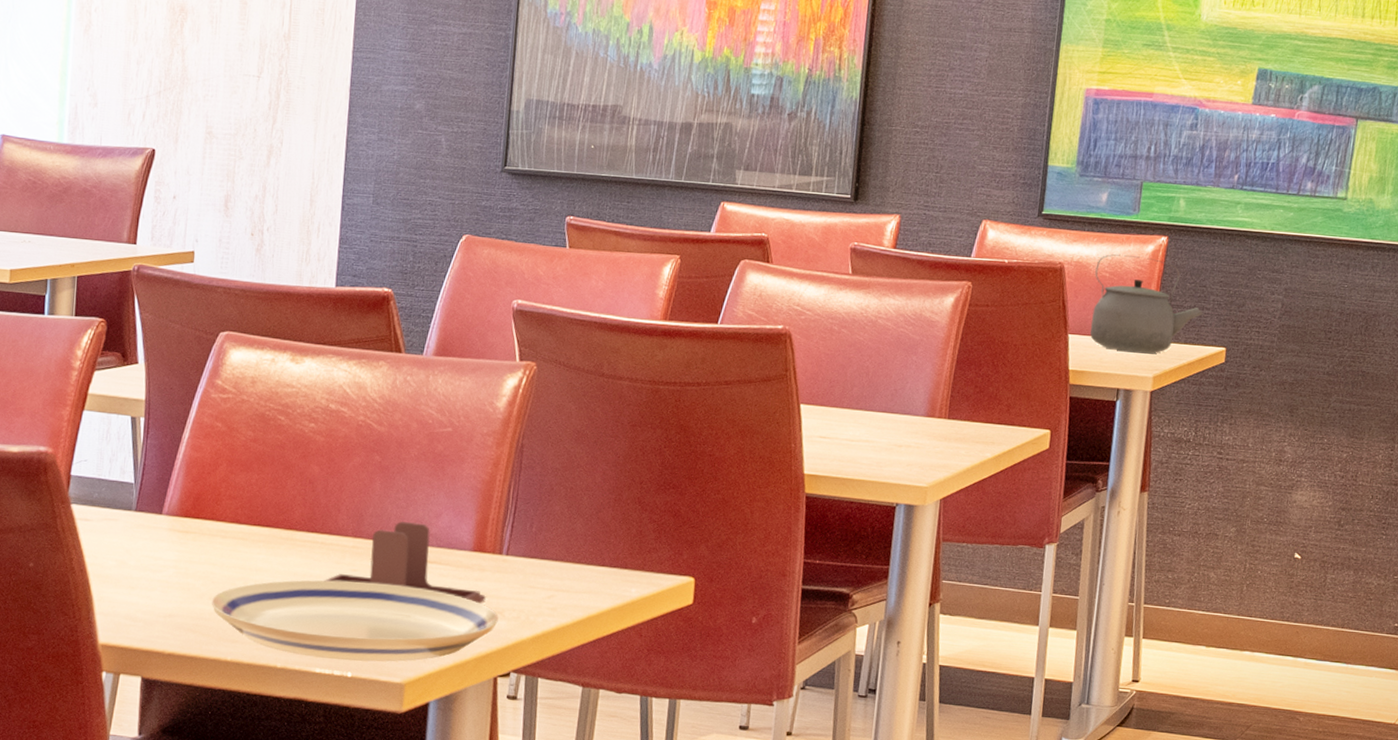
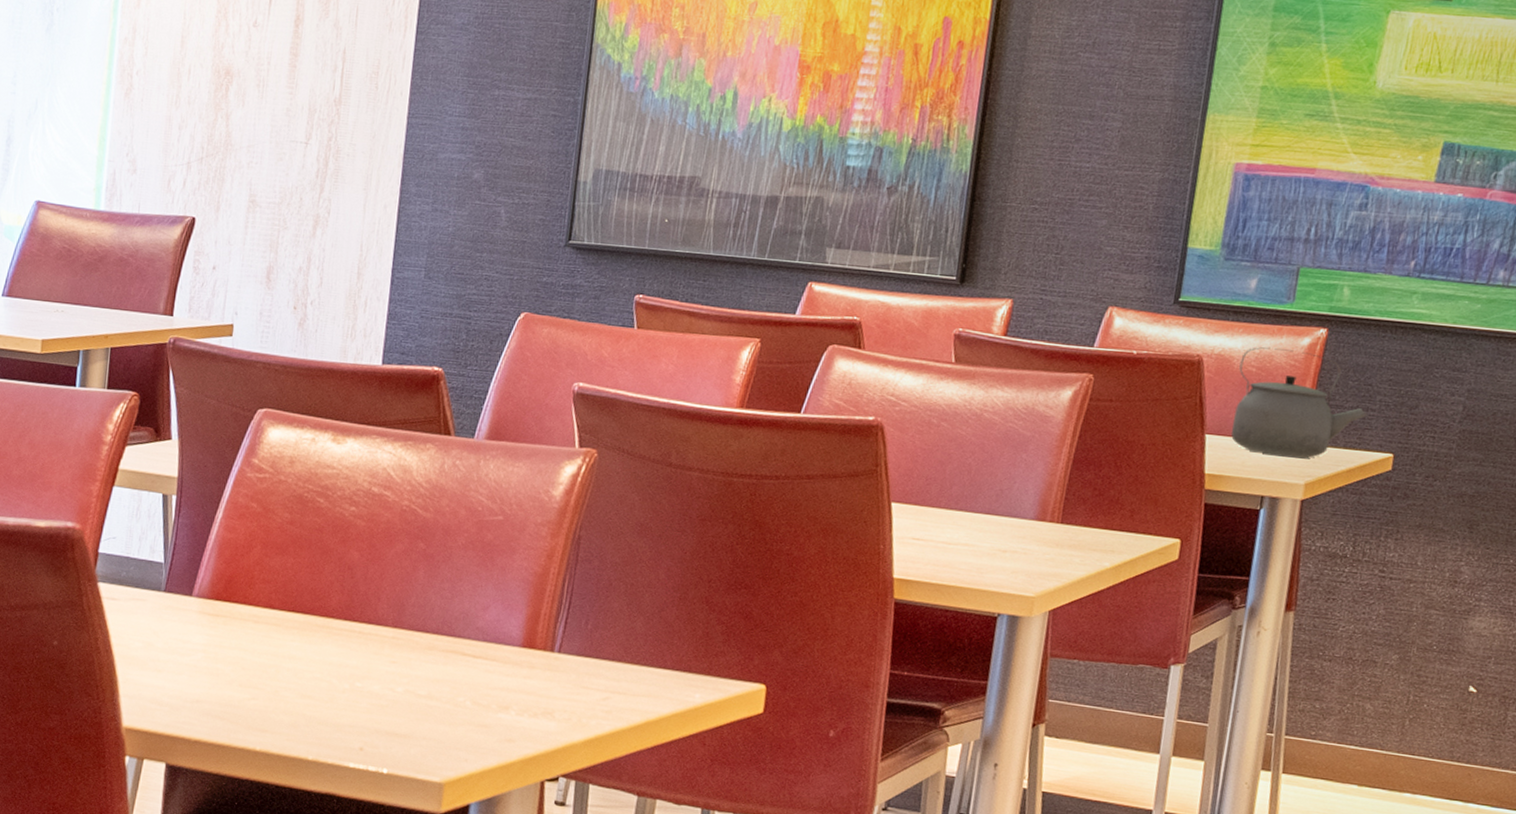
plate: present [211,580,499,662] -> none [240,670,548,760]
napkin holder: present [325,521,486,603] -> none [361,613,535,702]

